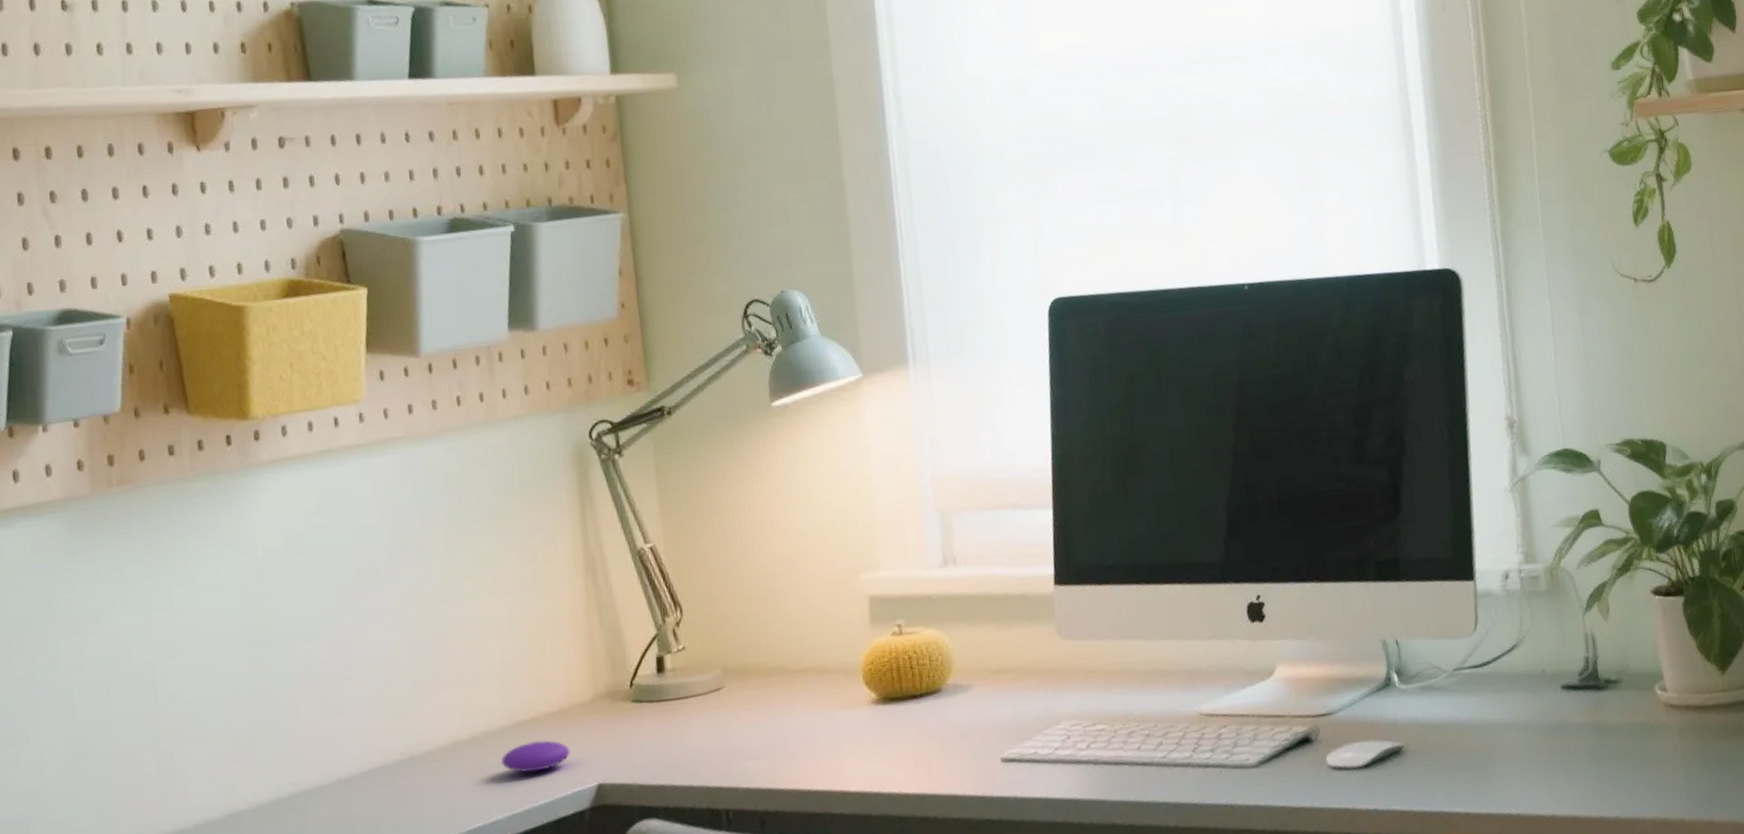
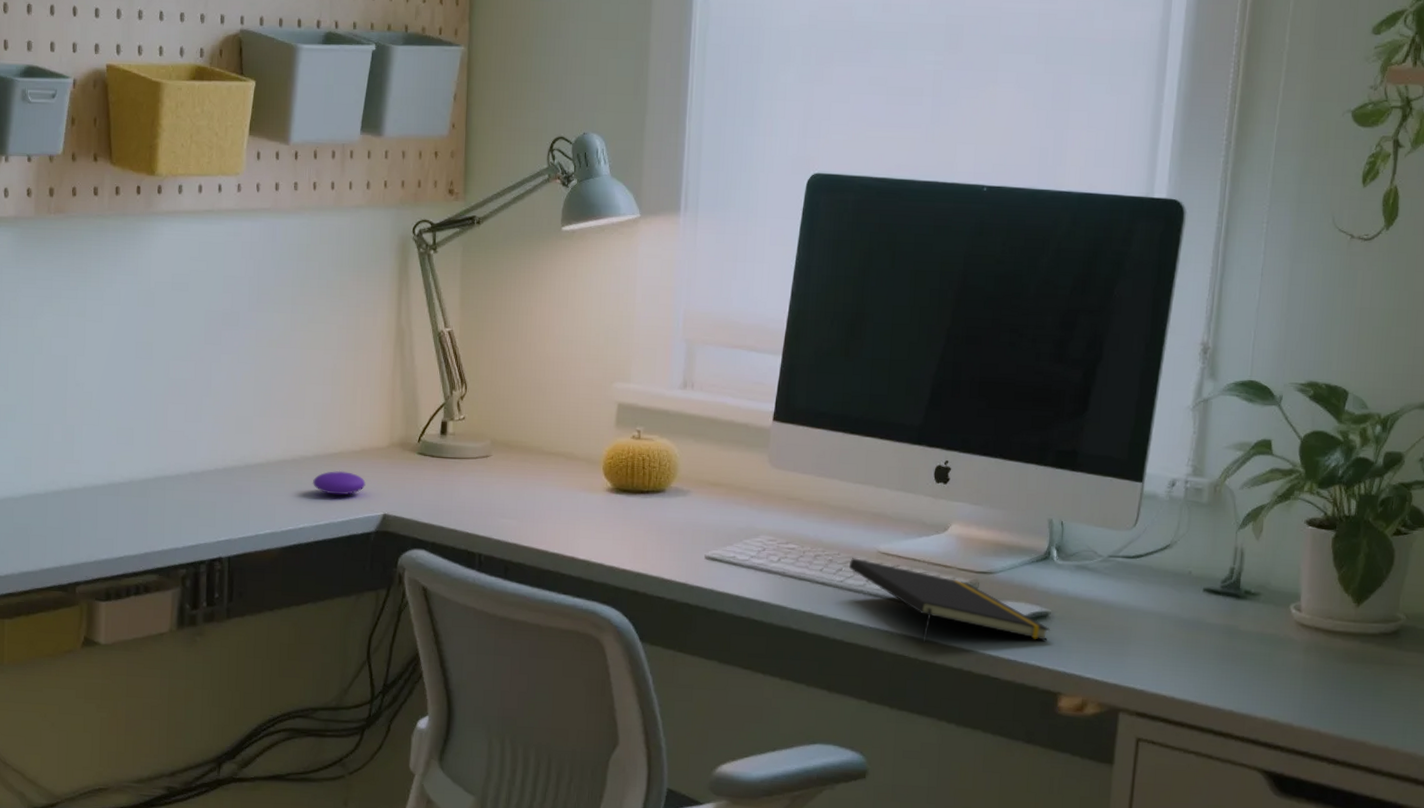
notepad: none [1169,726,1407,810] -> present [848,558,1050,643]

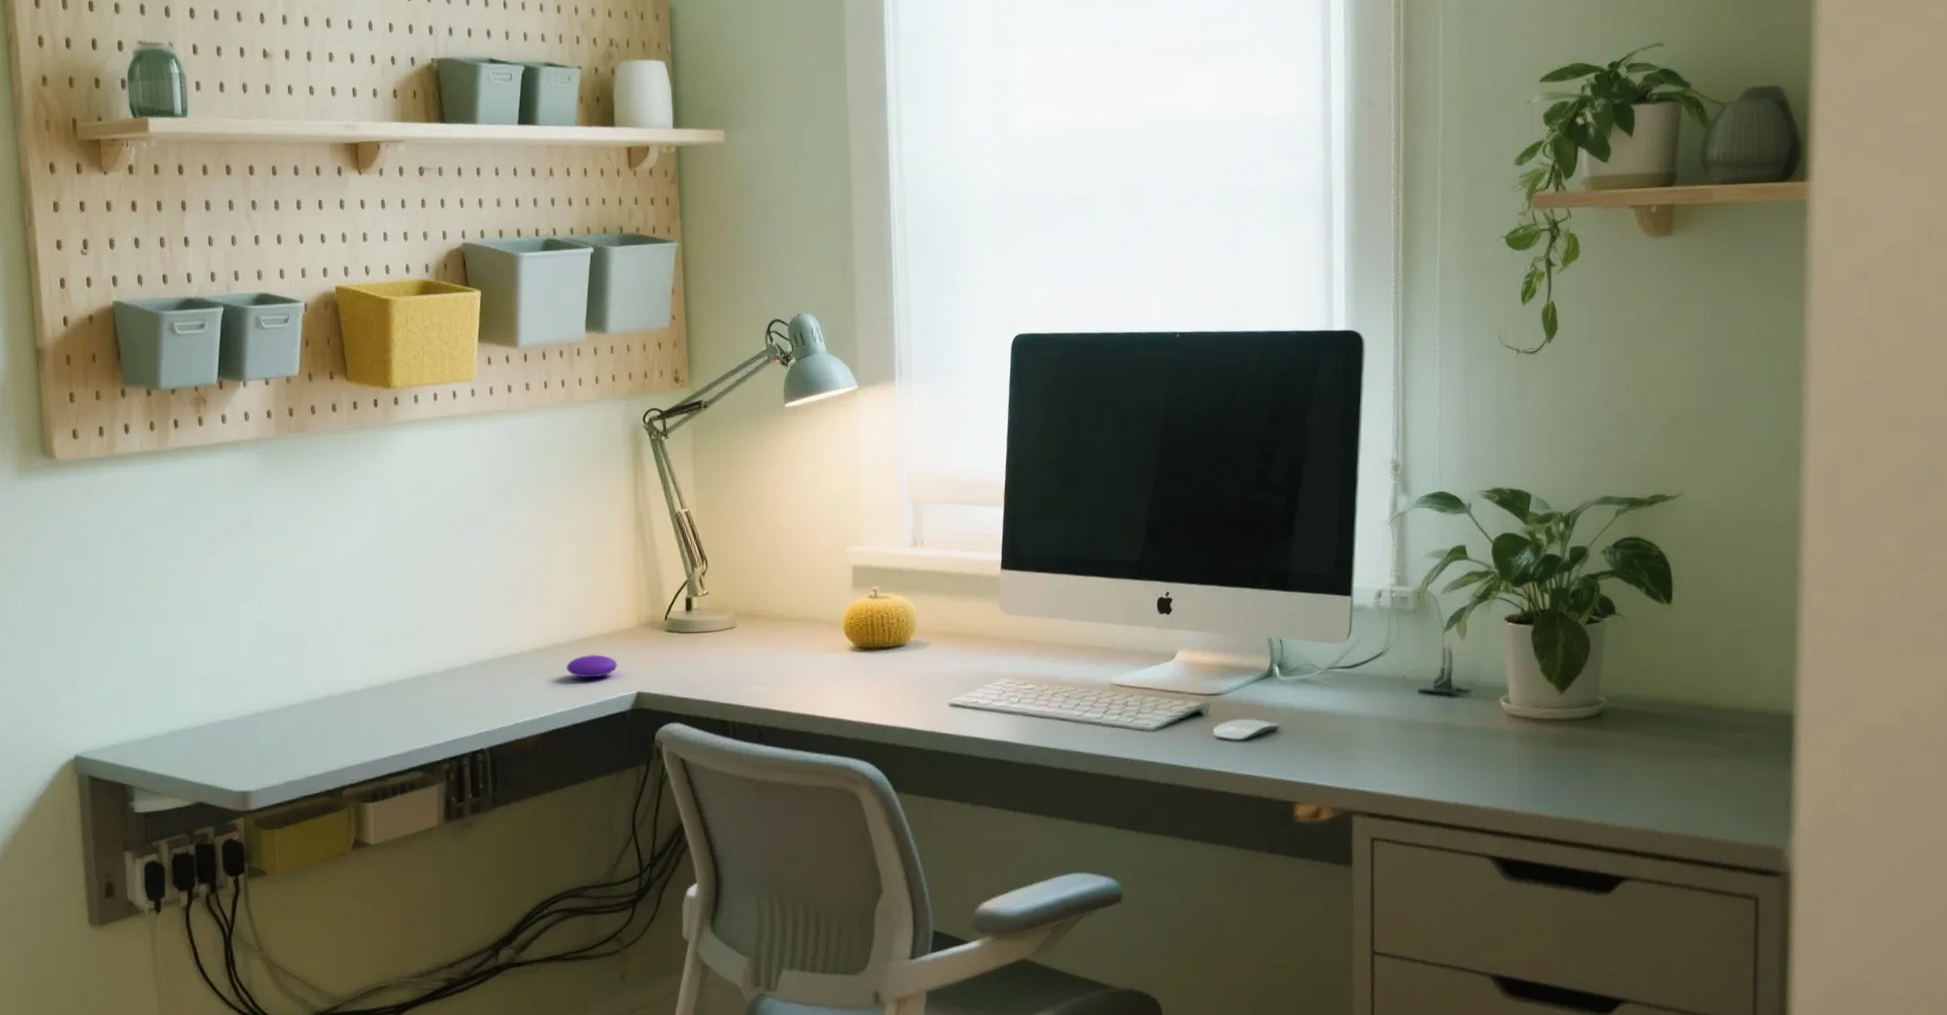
notepad: present [848,558,1050,643] -> none [1085,692,1280,766]

